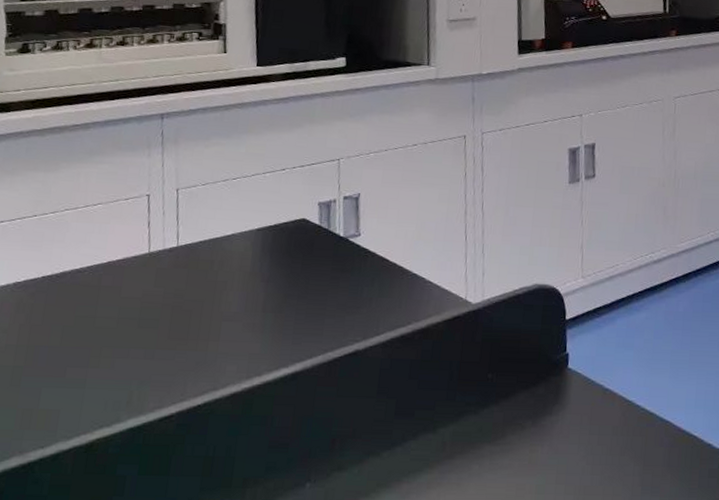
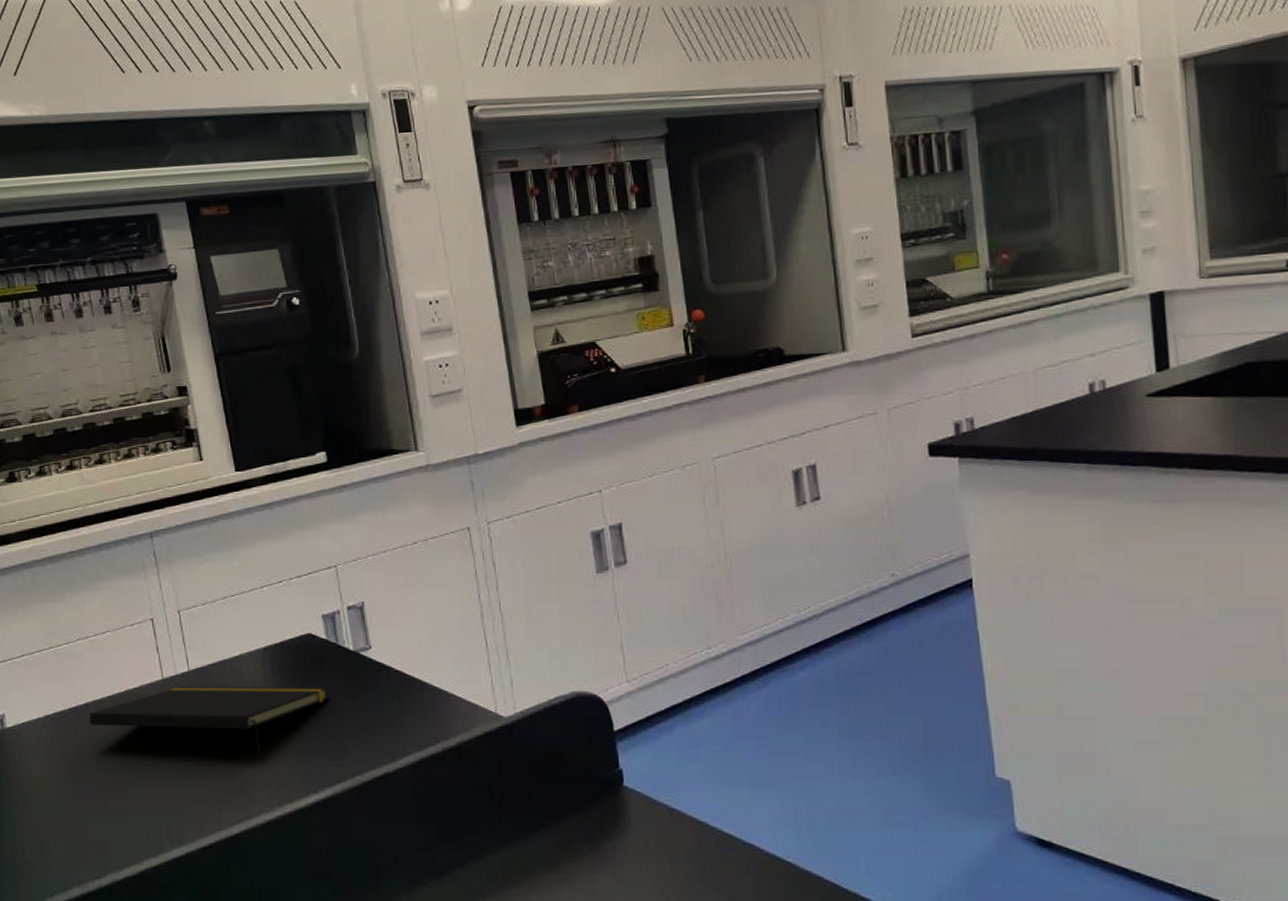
notepad: none [62,260,314,330] -> present [89,686,328,755]

